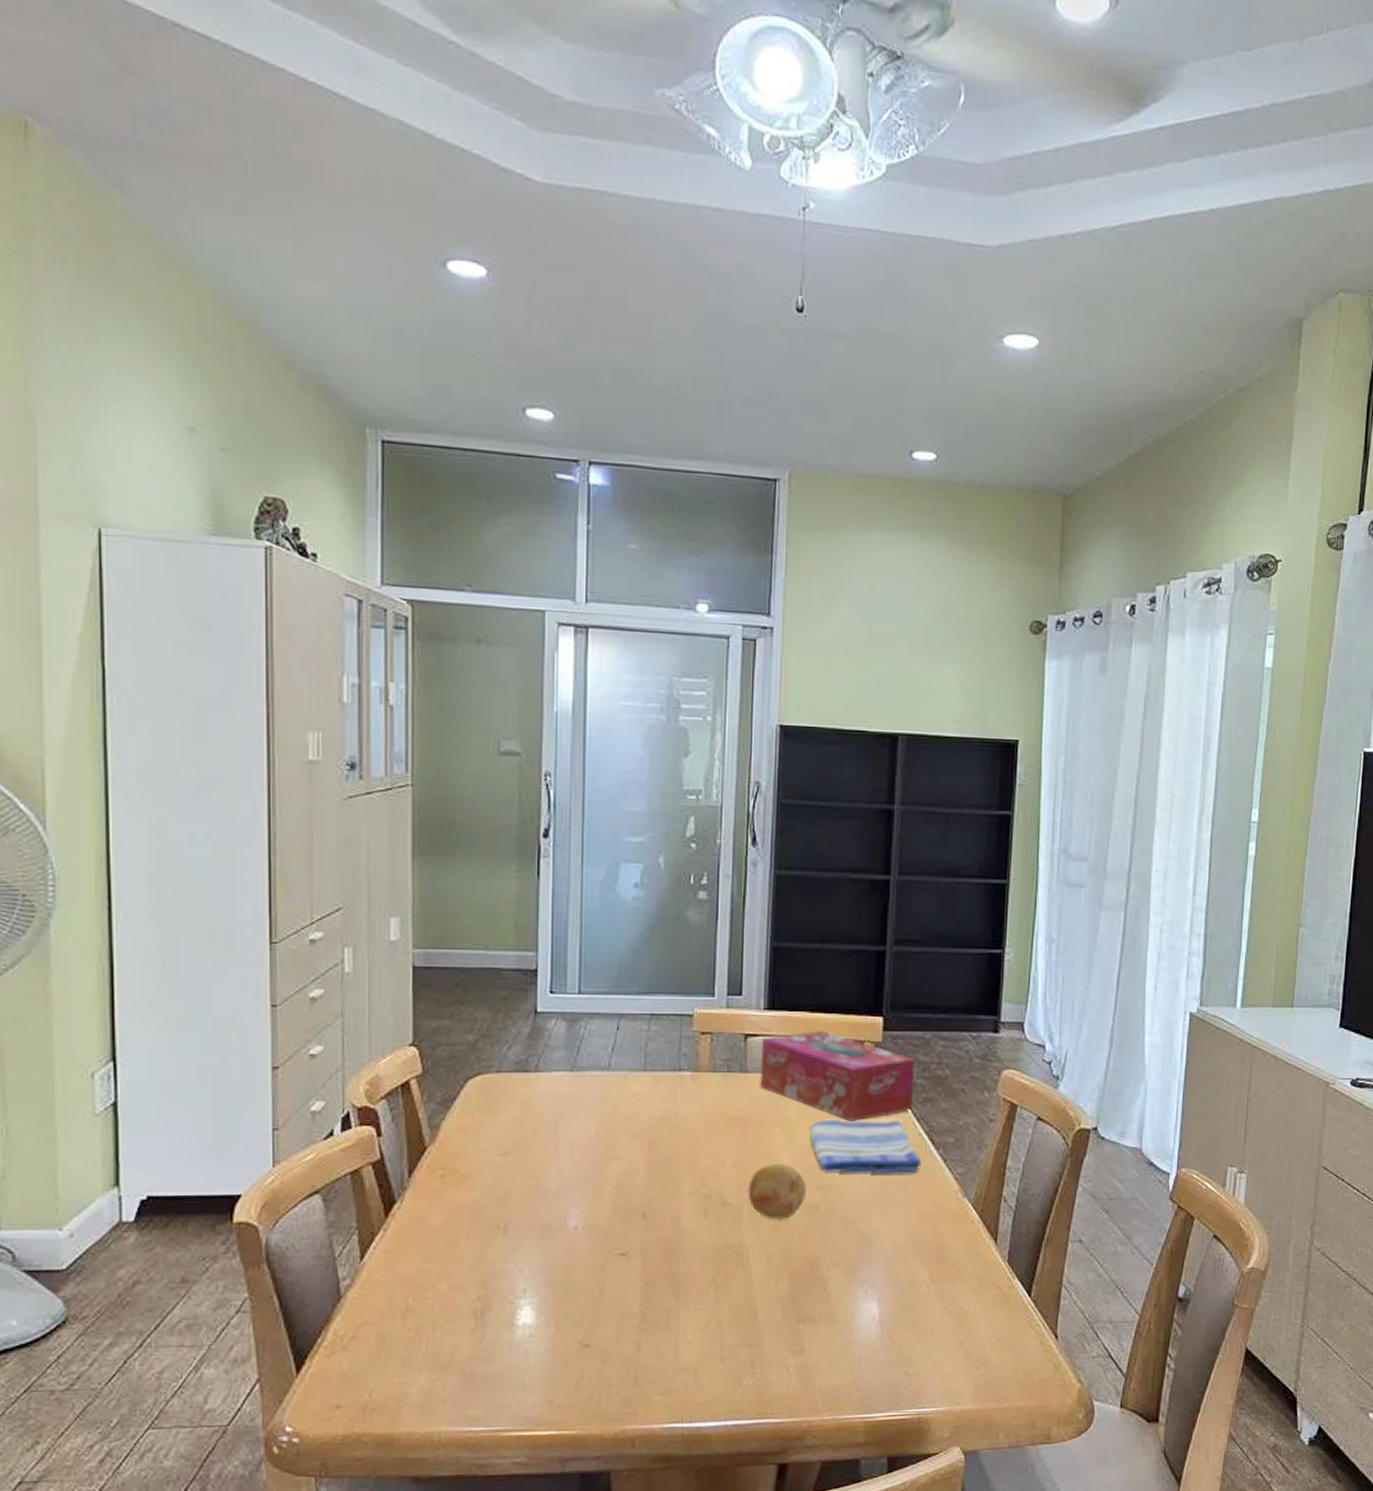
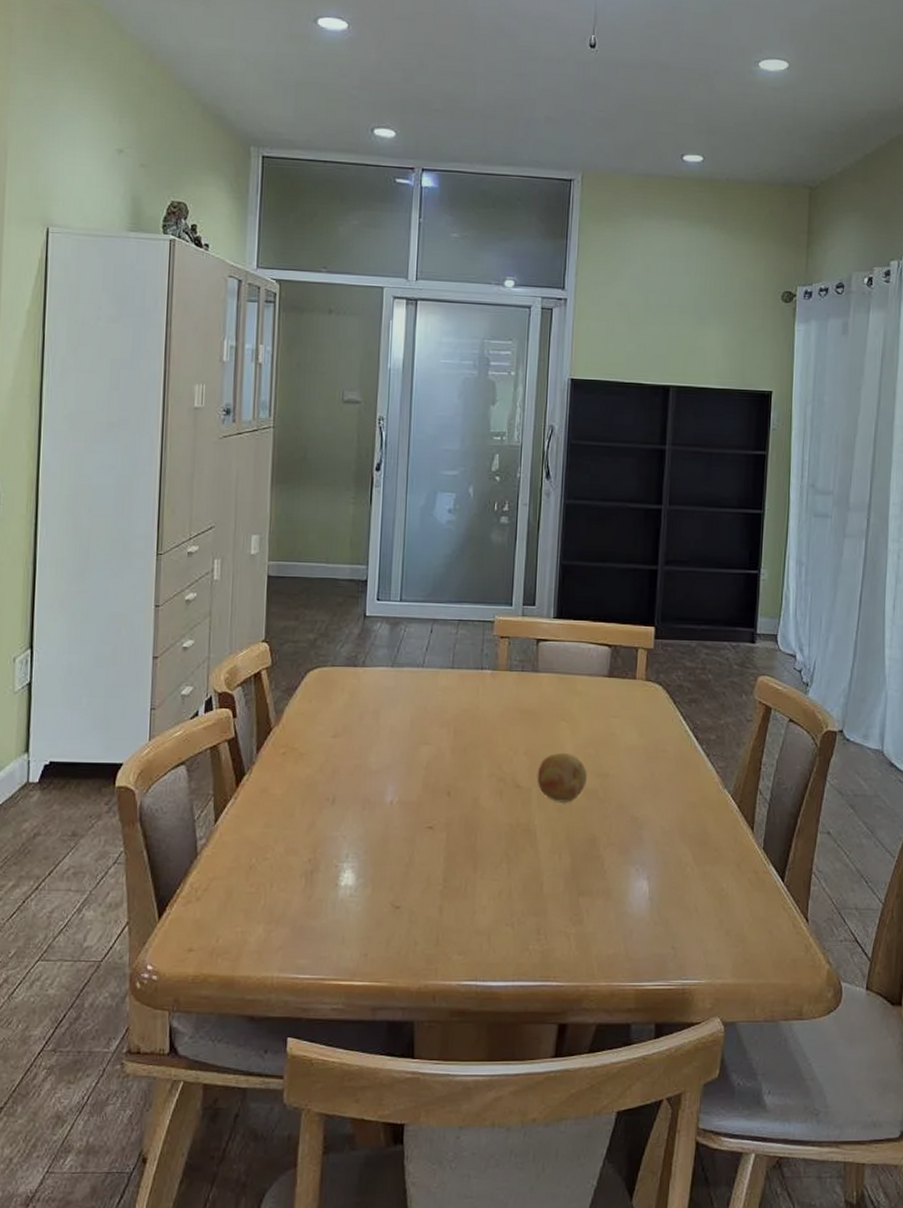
tissue box: present [760,1031,916,1121] -> none [549,638,683,718]
dish towel: present [809,1119,922,1174] -> none [590,715,687,766]

